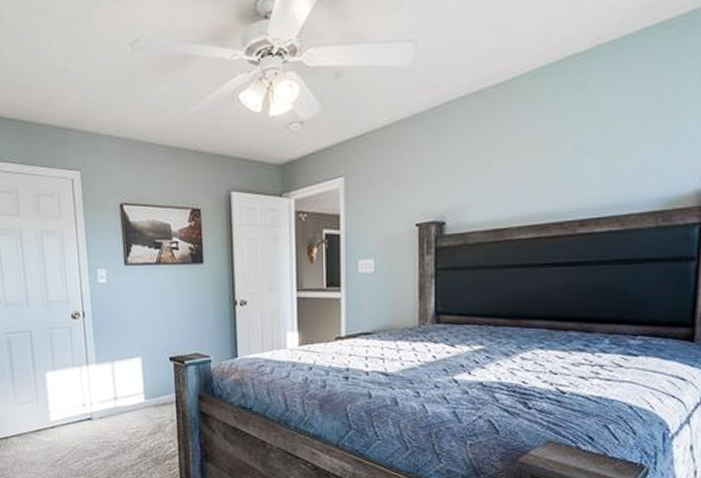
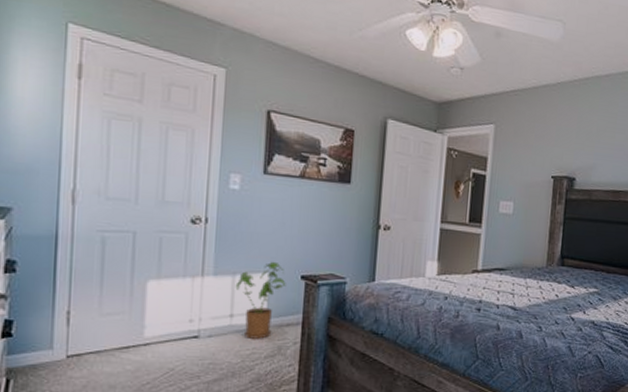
house plant: none [115,346,158,418] -> present [235,261,286,339]

